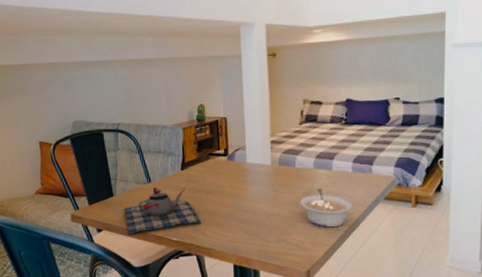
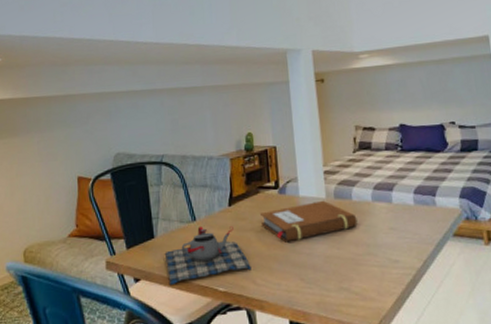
notebook: none [210,166,299,202] -> present [261,200,358,243]
legume: present [300,188,353,228] -> none [360,224,419,272]

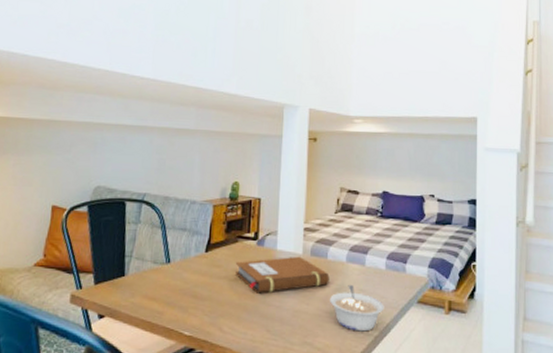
teapot: present [164,226,252,286] -> none [133,268,220,325]
legume: none [360,224,419,272] -> present [330,285,385,332]

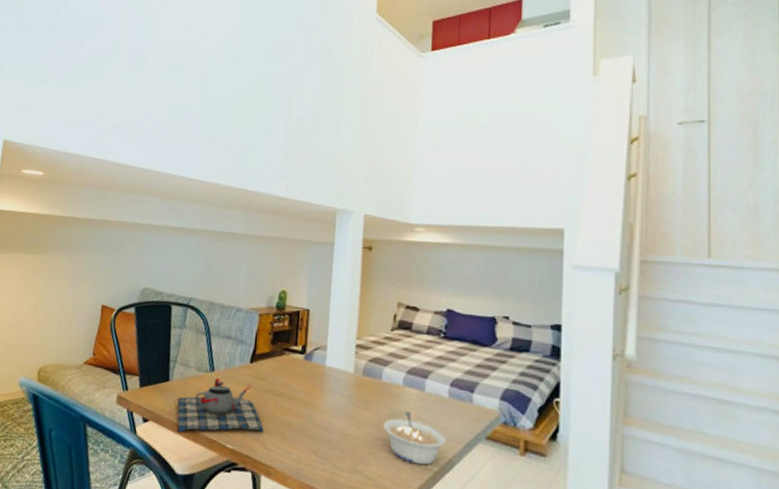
teapot: none [133,268,220,325] -> present [177,377,264,433]
notebook: present [236,256,330,294] -> none [281,374,384,412]

